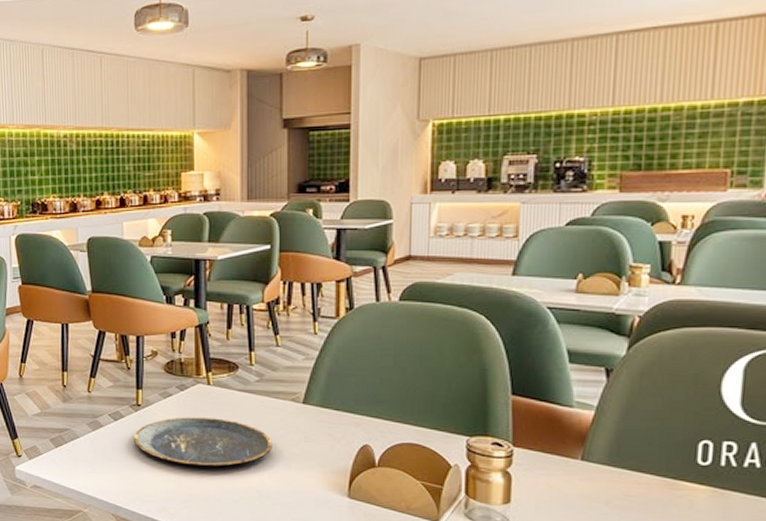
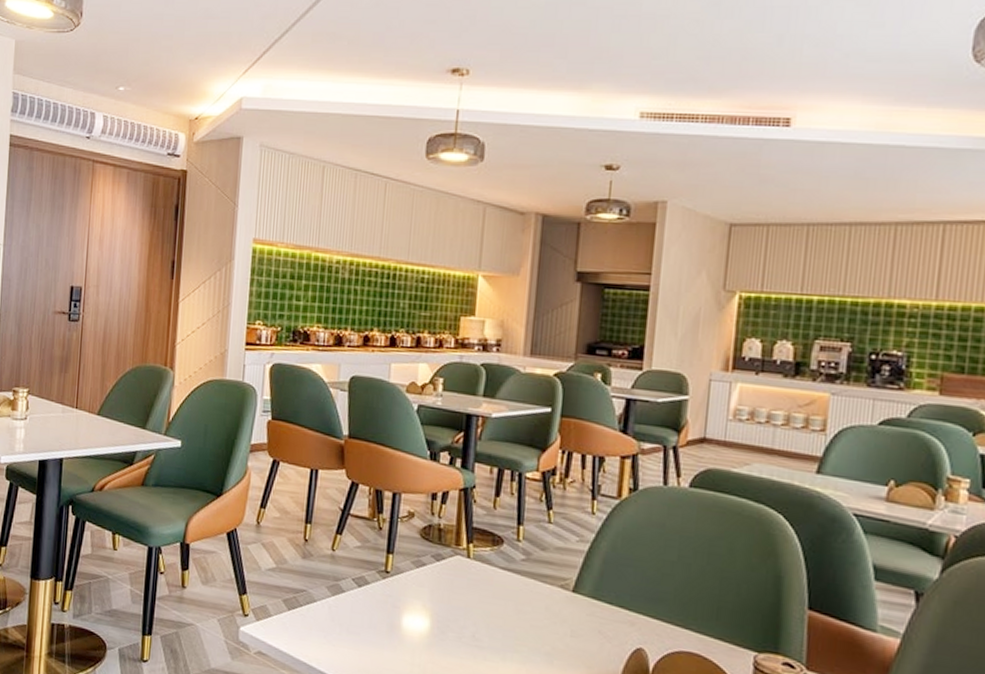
plate: present [134,417,272,467] -> none [378,591,534,656]

